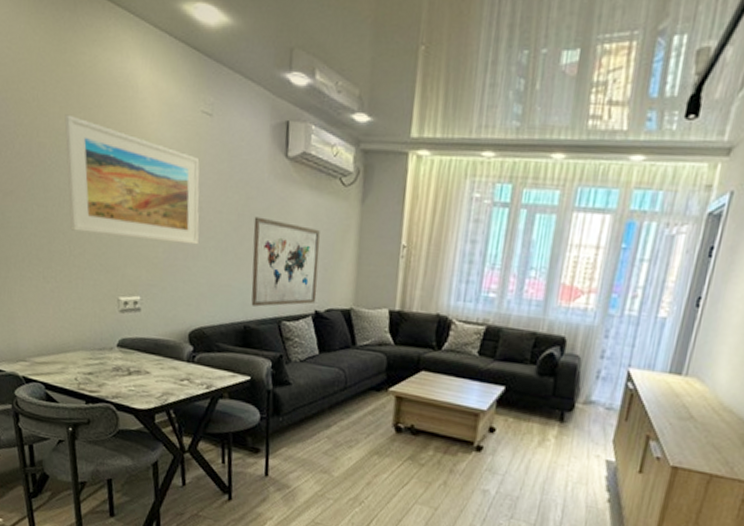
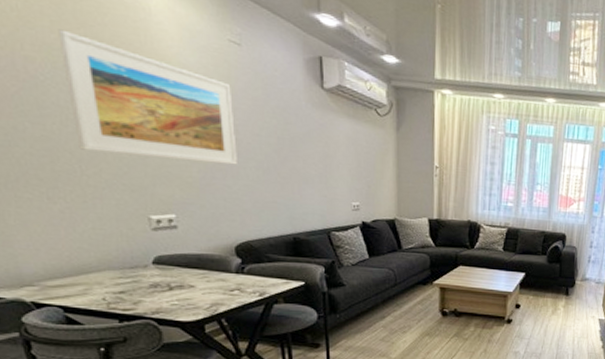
wall art: present [251,216,321,307] -> none [295,140,363,220]

